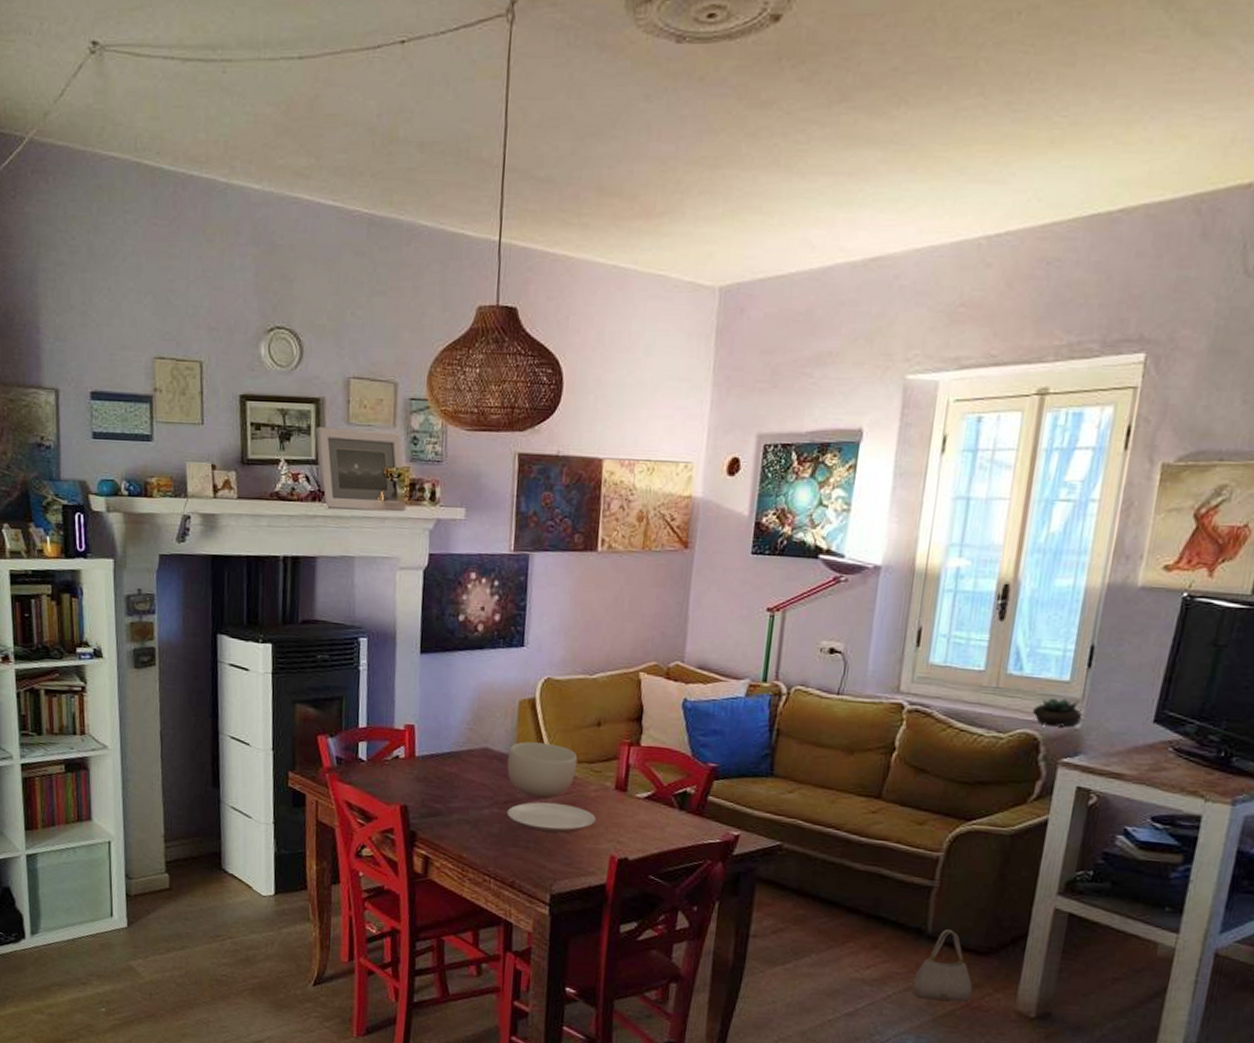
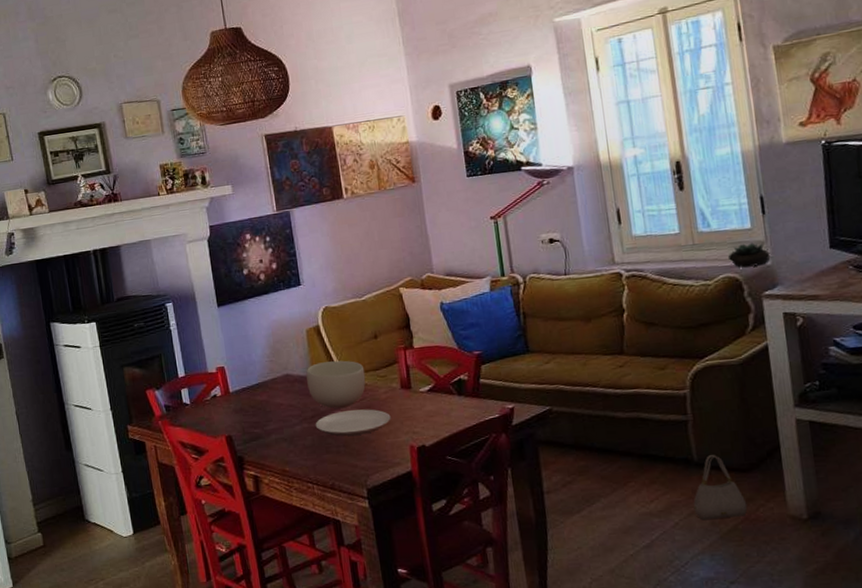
picture frame: present [315,426,407,512] -> none [101,137,185,207]

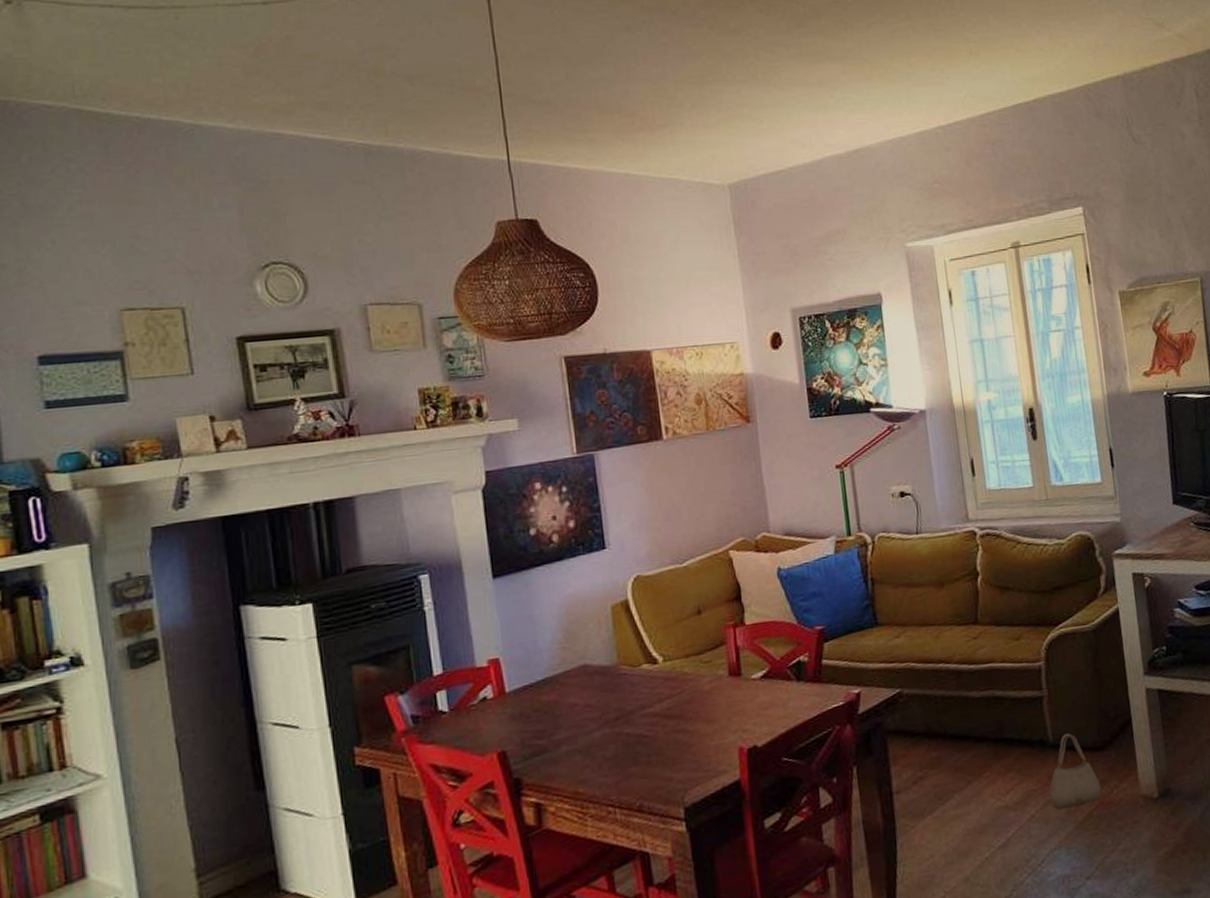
bowl: present [306,360,366,409] -> none [610,643,686,707]
plate: present [315,409,391,436] -> none [619,704,716,742]
succulent plant: present [728,243,771,269] -> none [1080,498,1120,526]

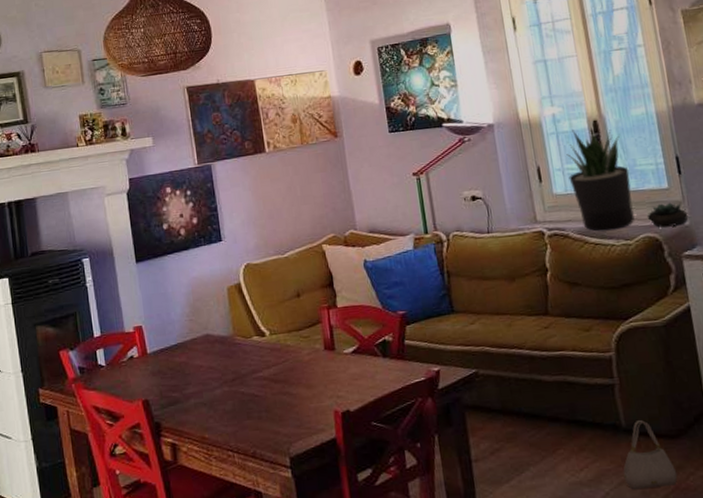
planter: none [1001,417,1068,529] -> present [566,129,635,231]
succulent plant: none [1080,498,1120,526] -> present [648,202,688,229]

